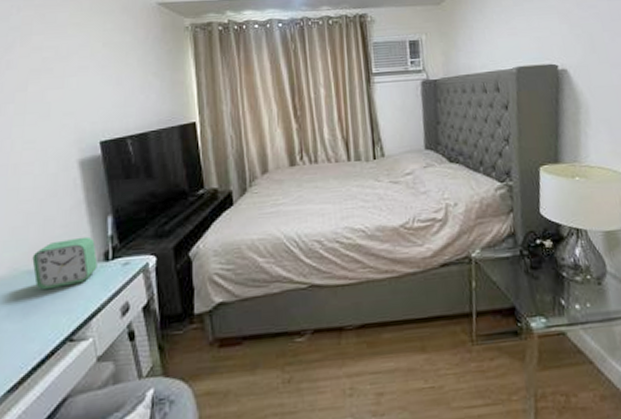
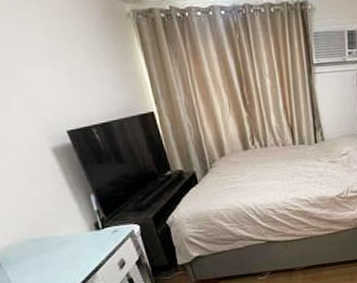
alarm clock: present [32,236,98,290] -> none [32,211,91,253]

